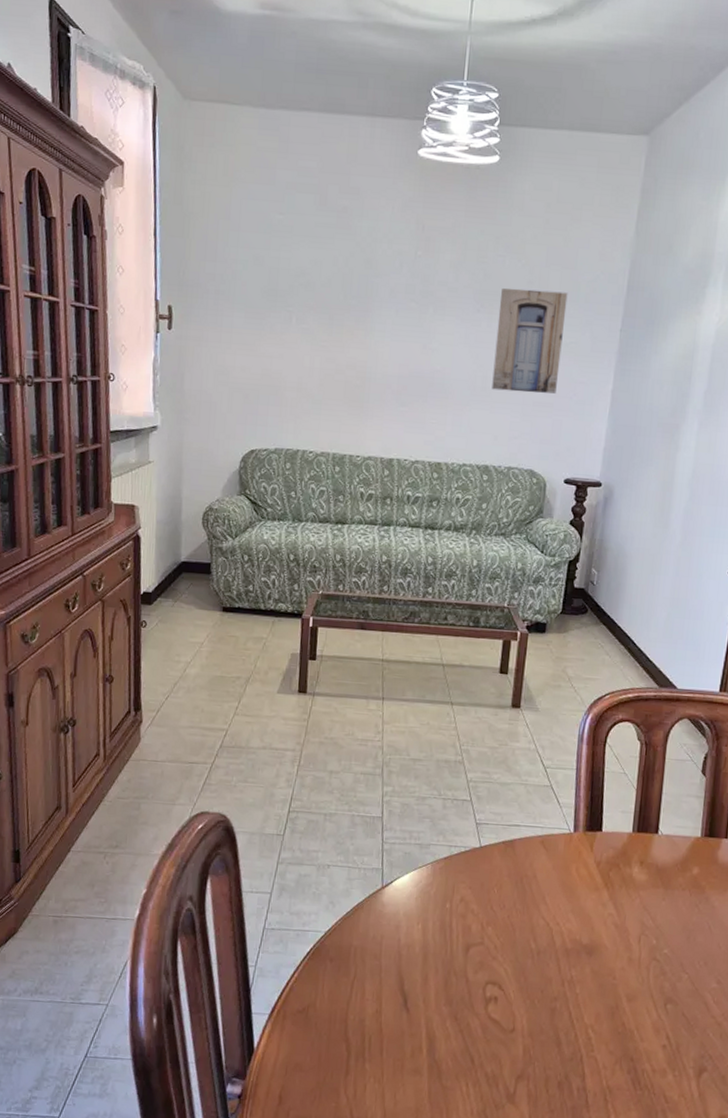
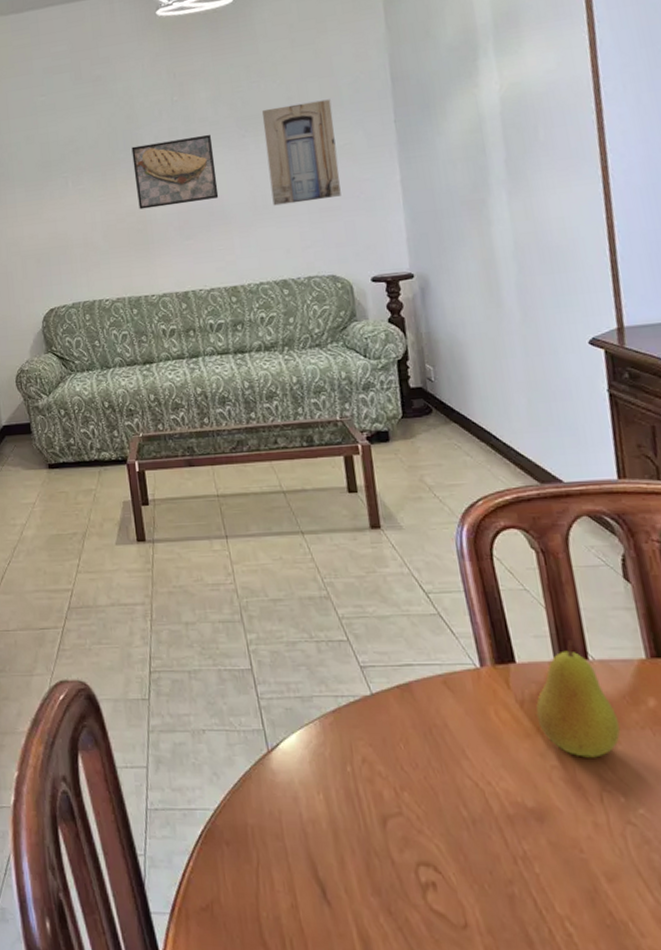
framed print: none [360,295,447,370] -> present [131,135,219,210]
fruit: none [607,817,668,910] -> present [535,639,621,758]

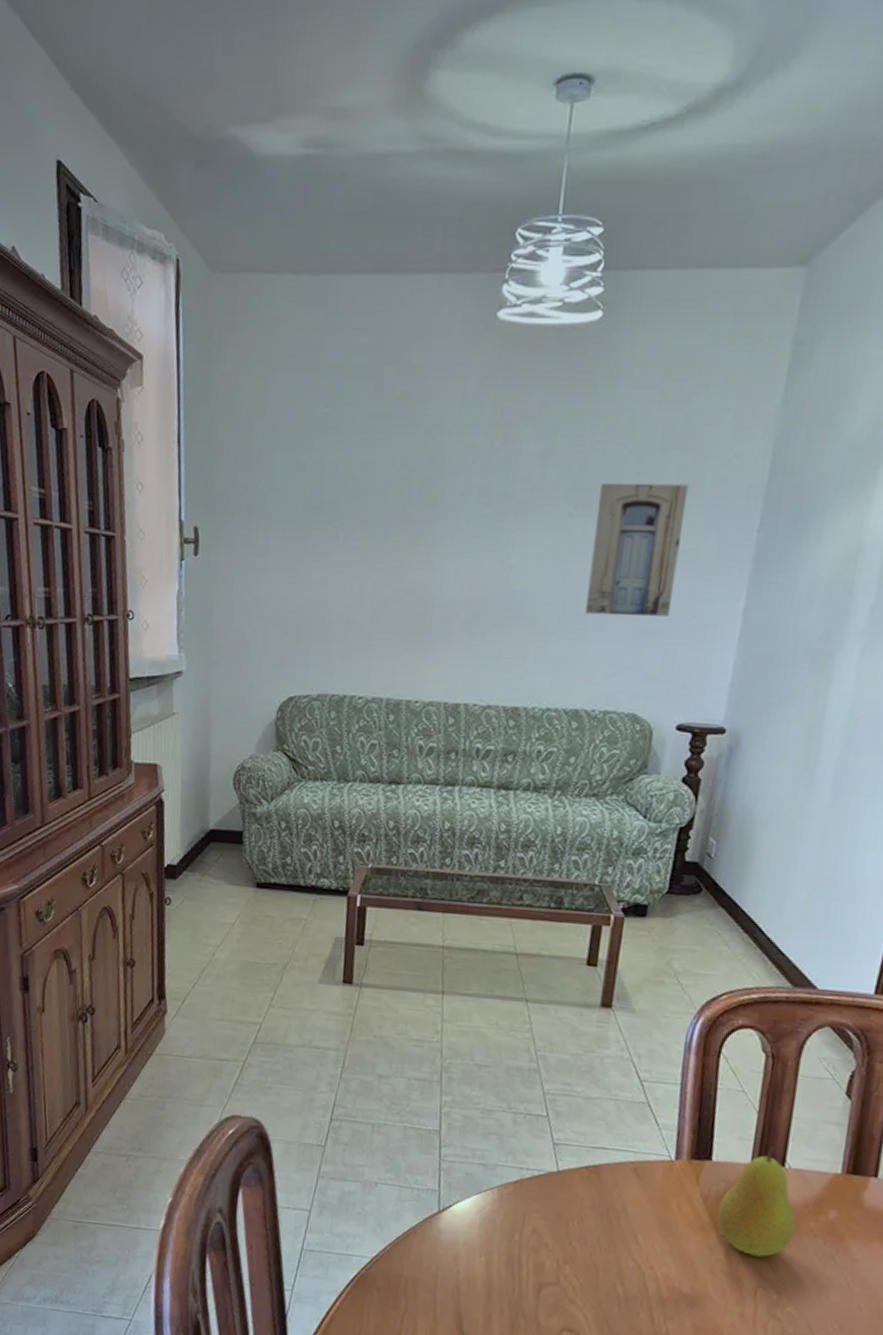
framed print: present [131,135,219,210] -> none [421,501,531,591]

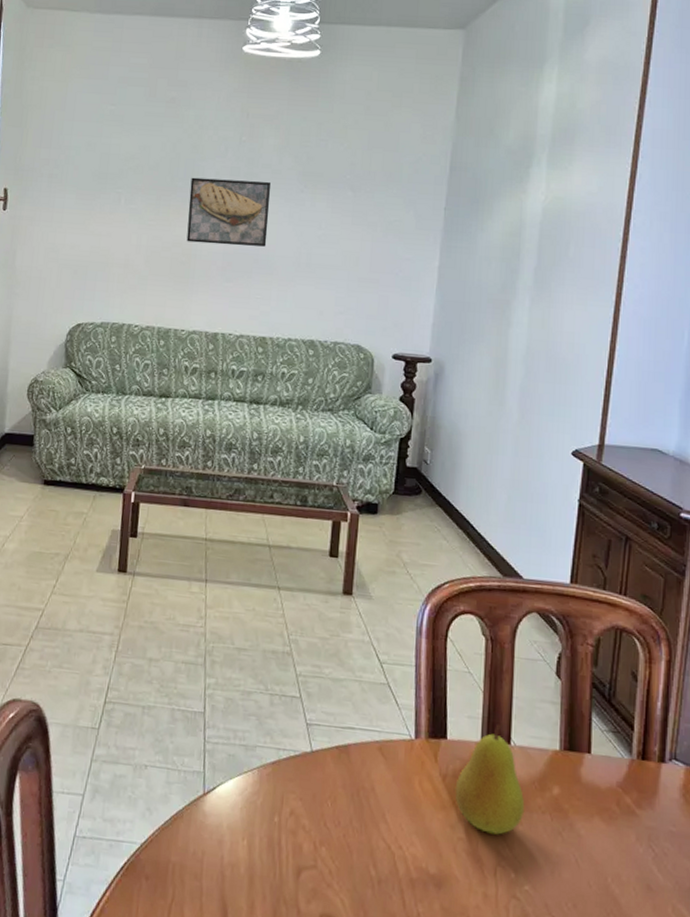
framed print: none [421,501,531,591] -> present [186,177,271,247]
wall art: present [585,482,689,617] -> none [316,169,391,270]

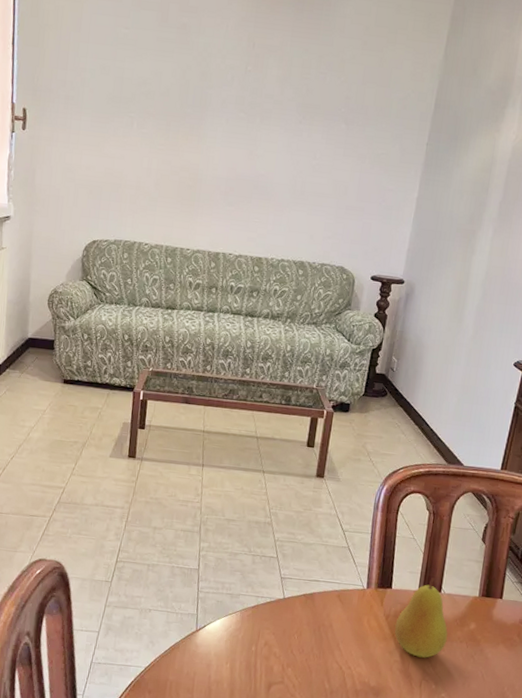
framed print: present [186,177,271,247] -> none [193,104,273,174]

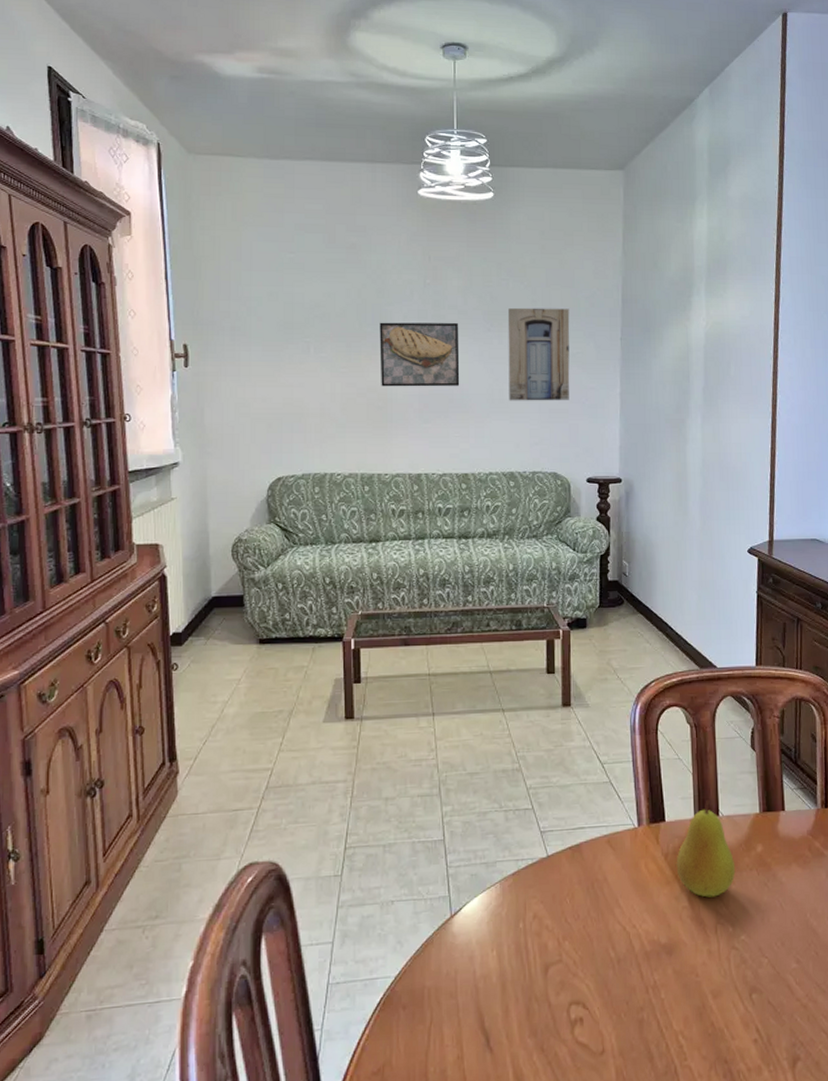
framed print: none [193,104,273,174] -> present [379,322,460,387]
wall art: none [309,102,381,199] -> present [507,307,570,401]

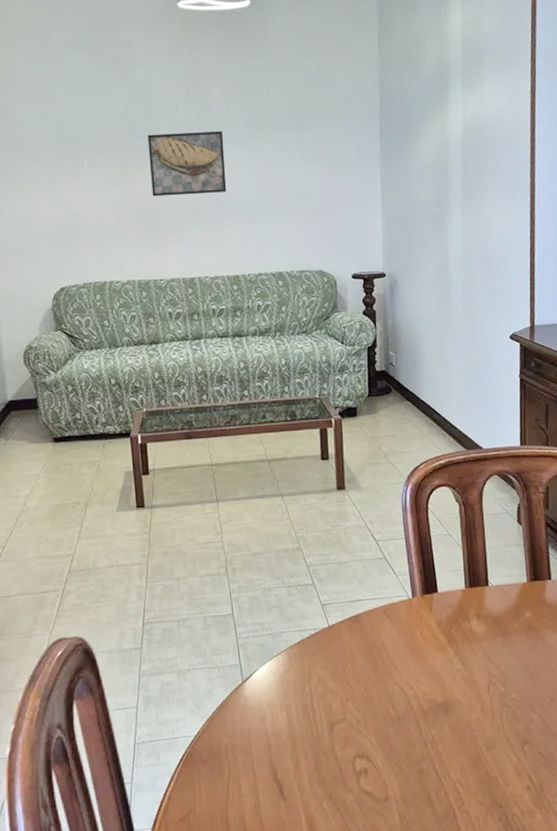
wall art: present [507,307,570,401] -> none [269,110,332,204]
fruit: present [676,800,736,898] -> none [449,571,506,660]

